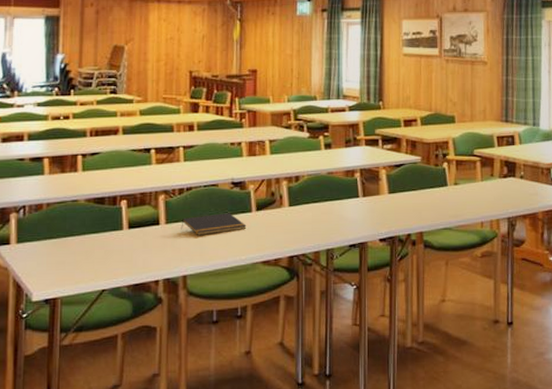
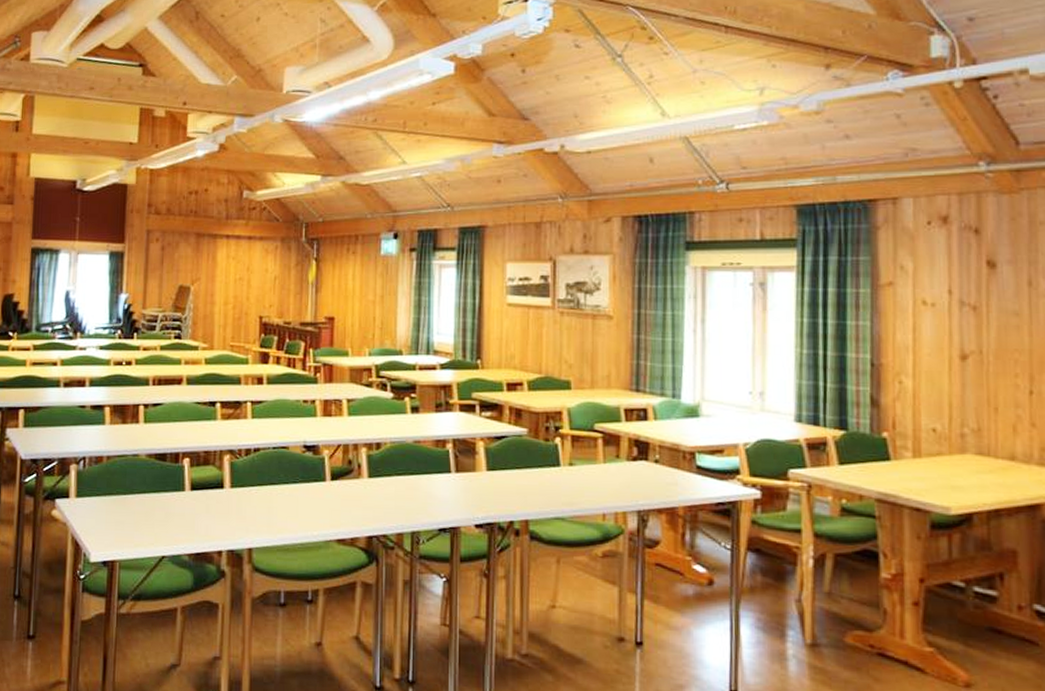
notepad: present [181,213,247,236] -> none [247,480,320,505]

